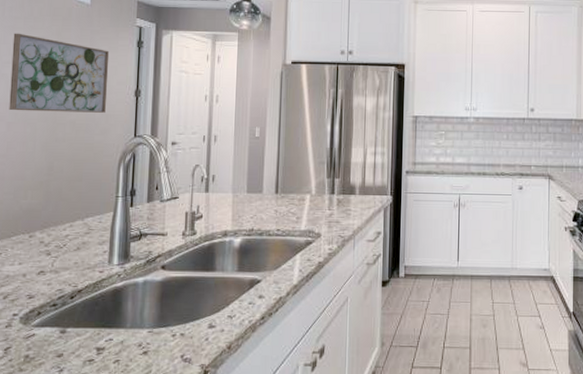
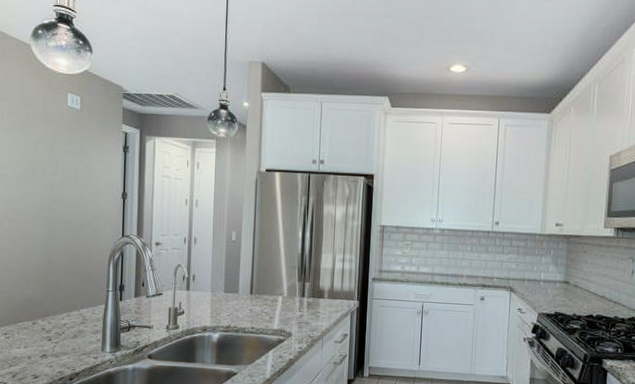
wall art: present [9,33,110,113] -> none [11,136,98,213]

